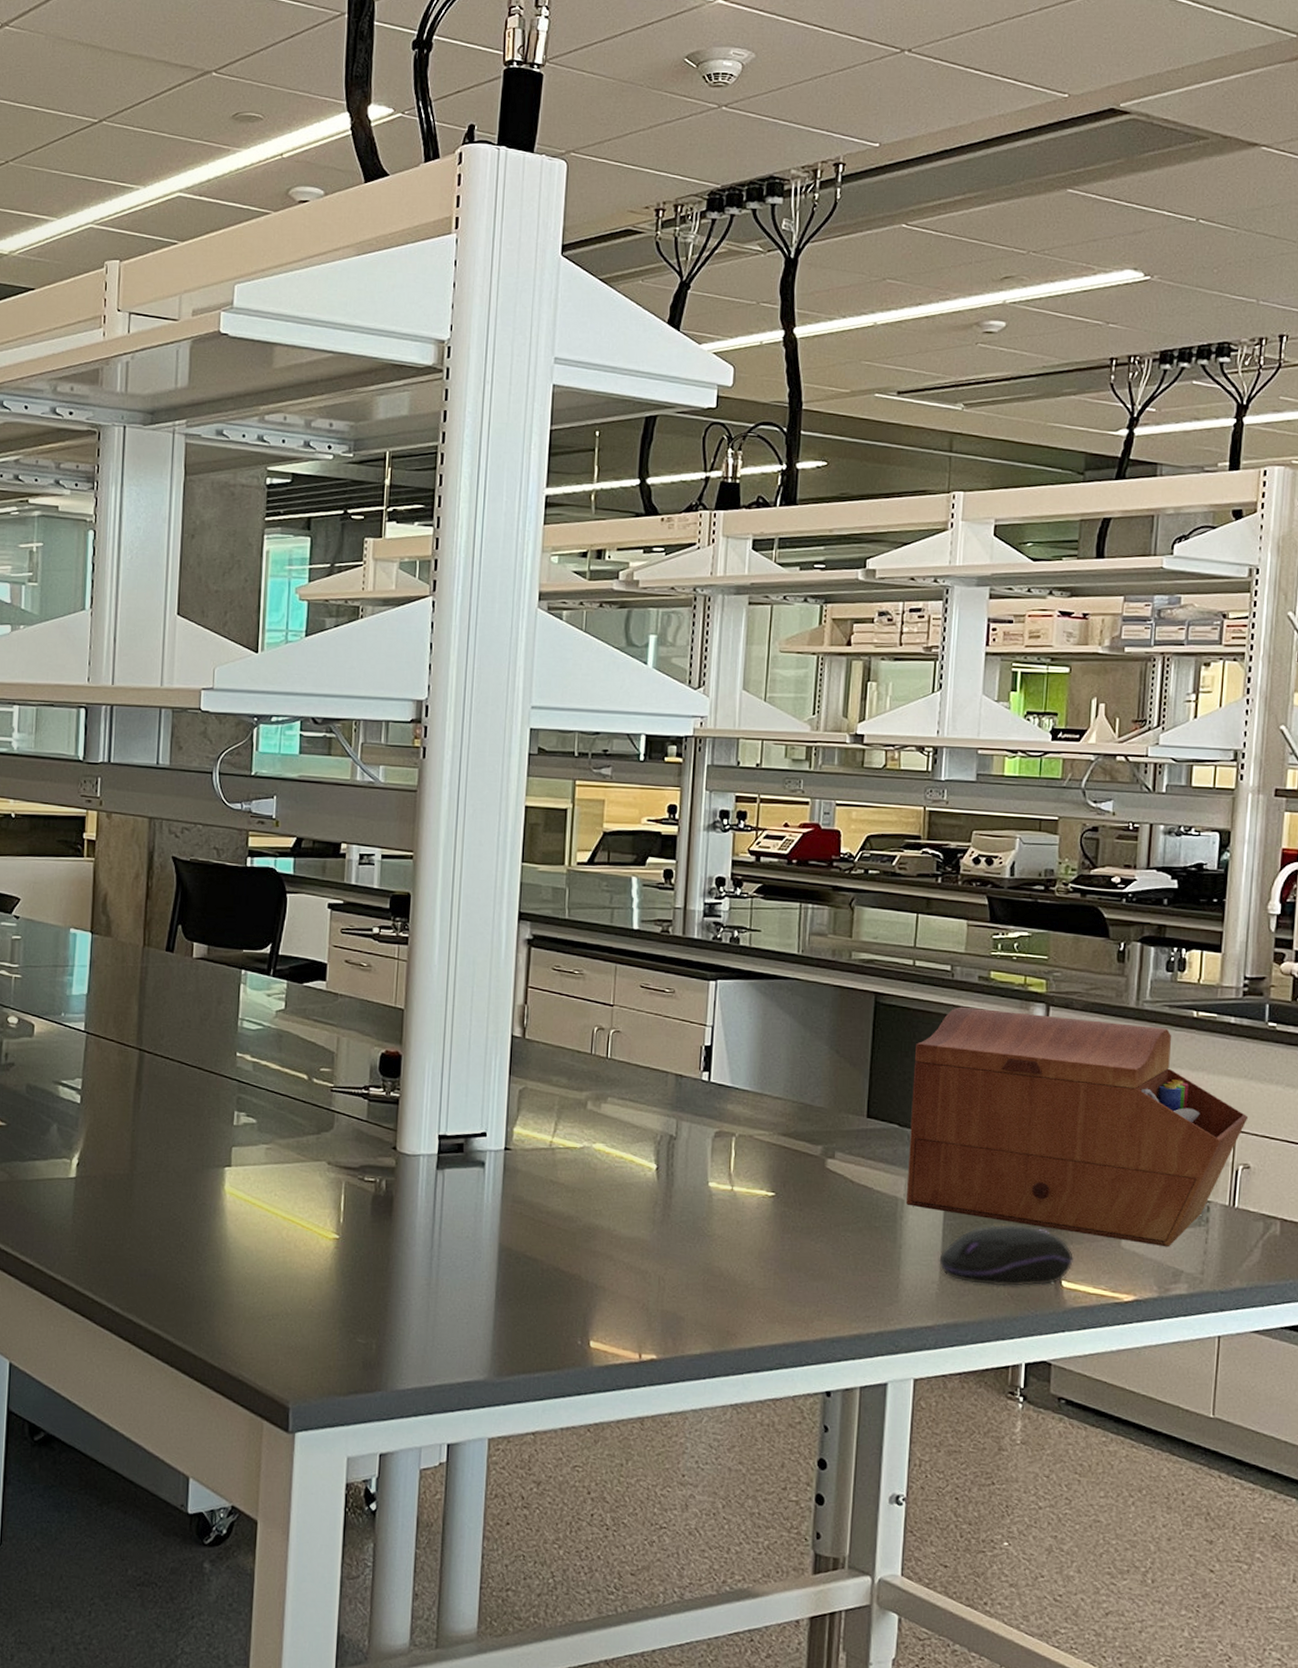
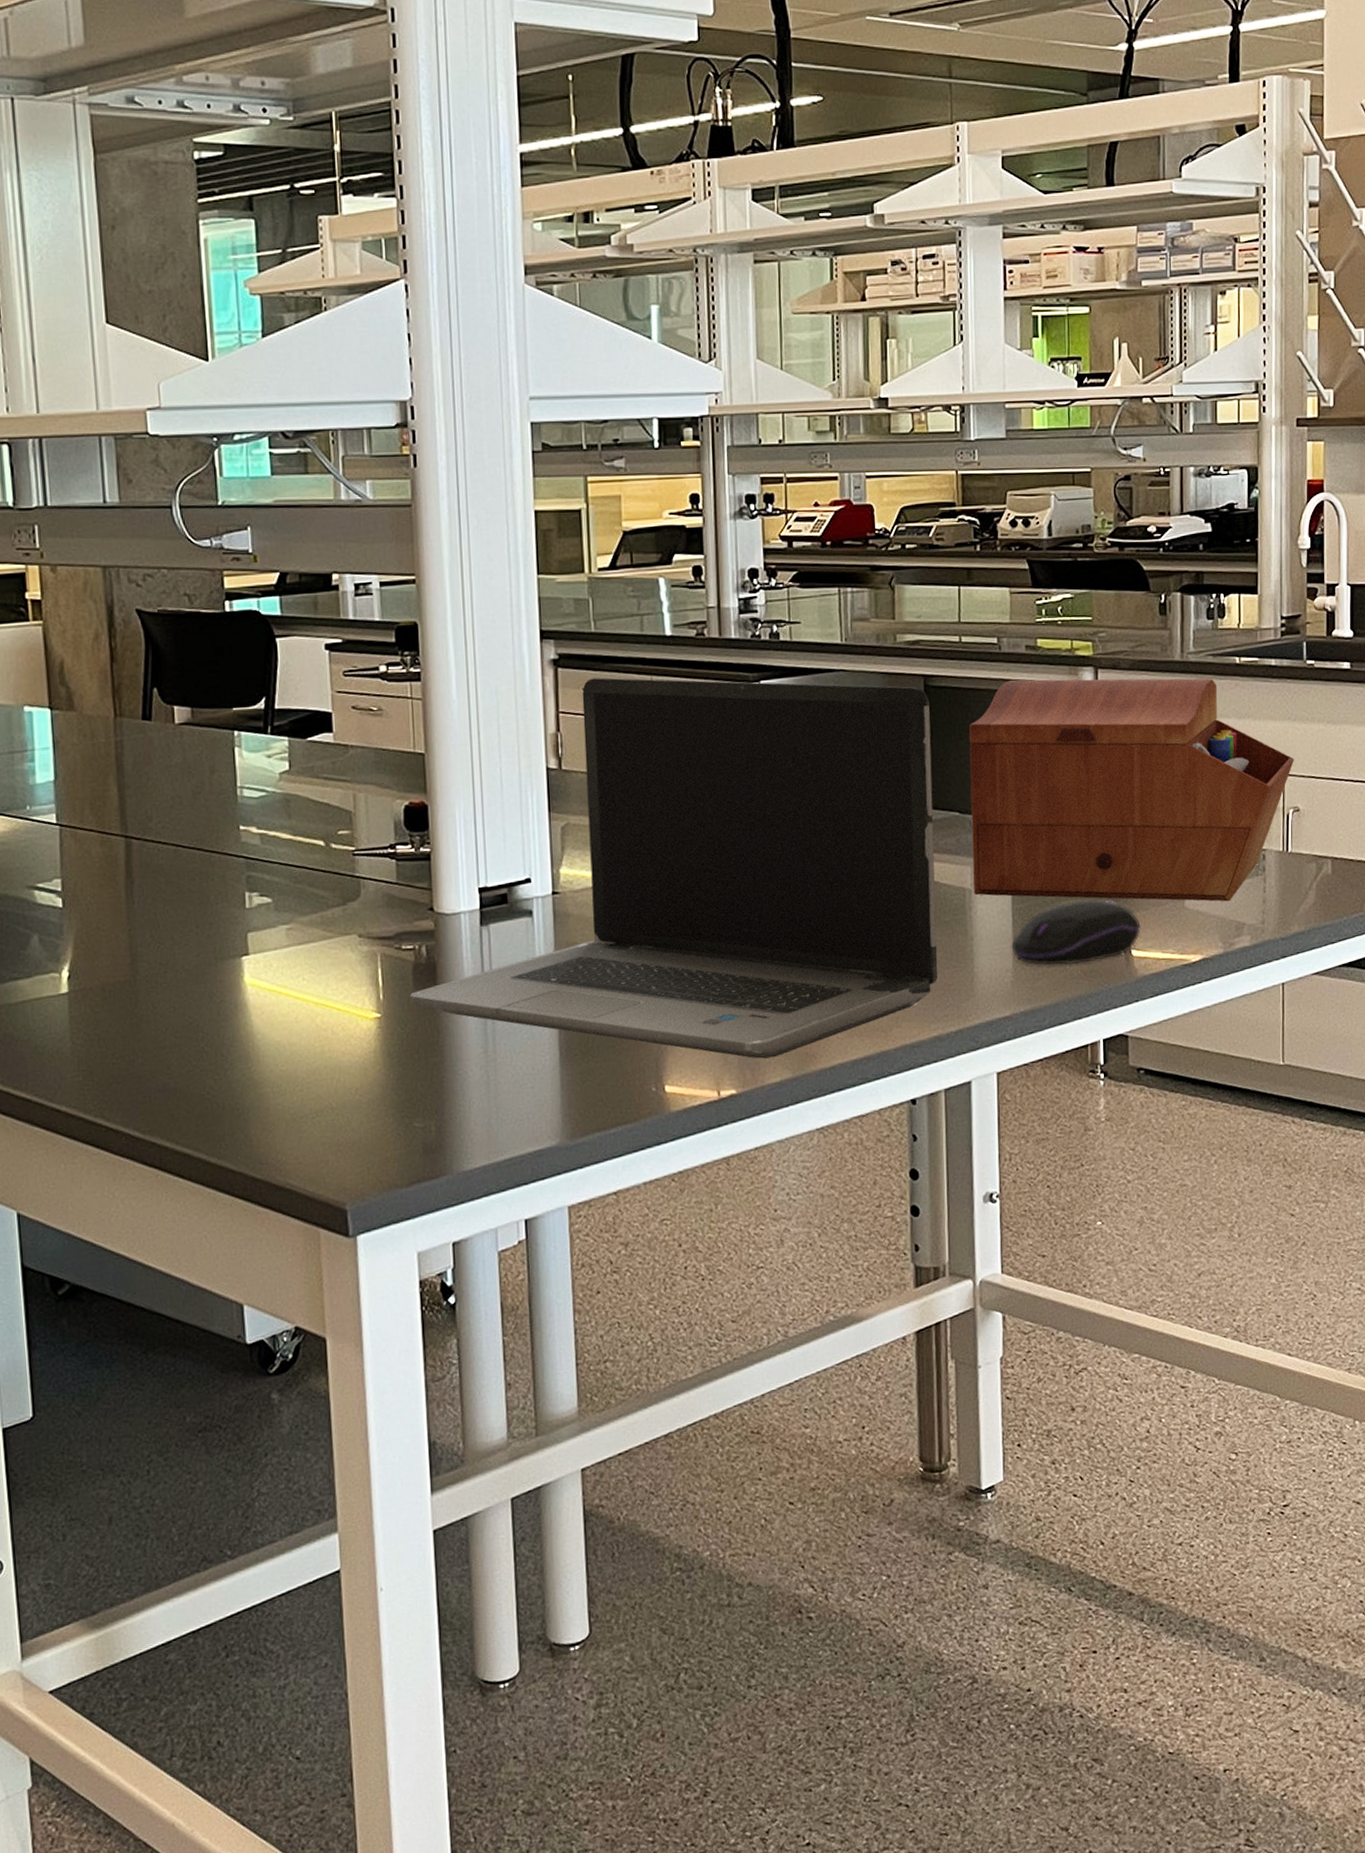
laptop computer: none [366,960,878,1331] -> present [409,677,938,1059]

